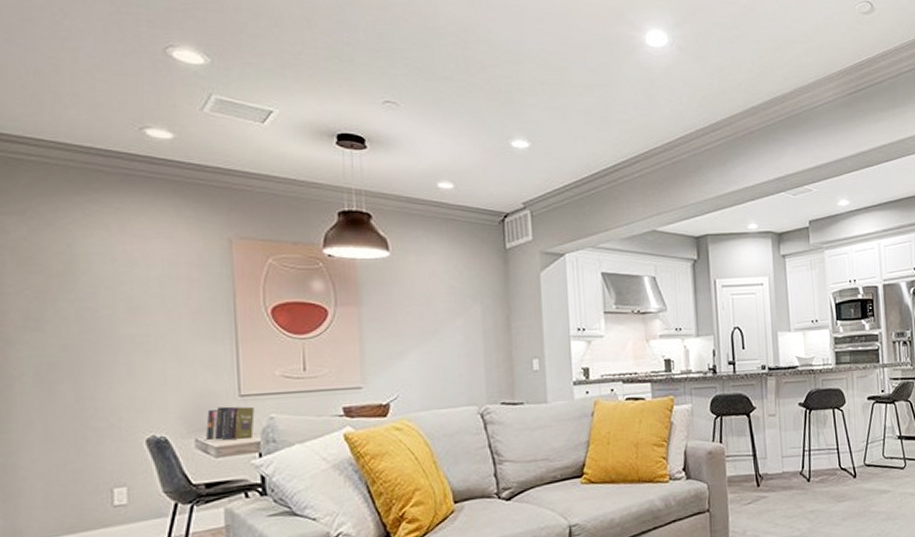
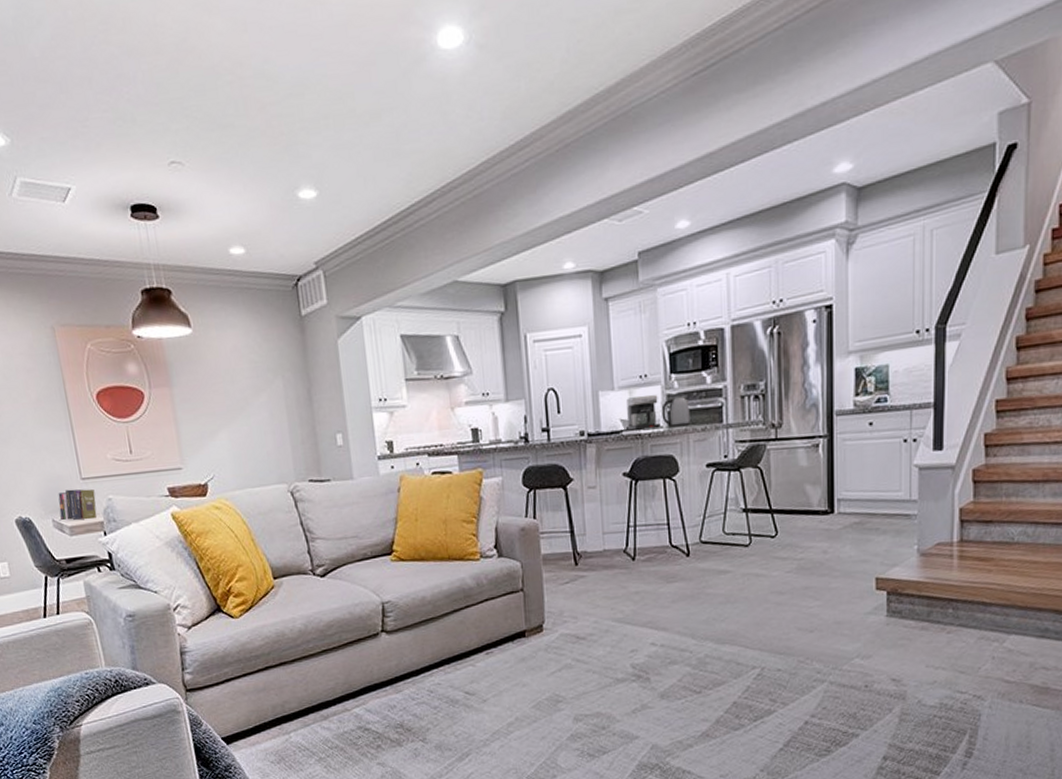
coffee maker: none [801,337,830,367] -> present [627,395,661,431]
kettle: none [830,339,854,366] -> present [661,396,690,428]

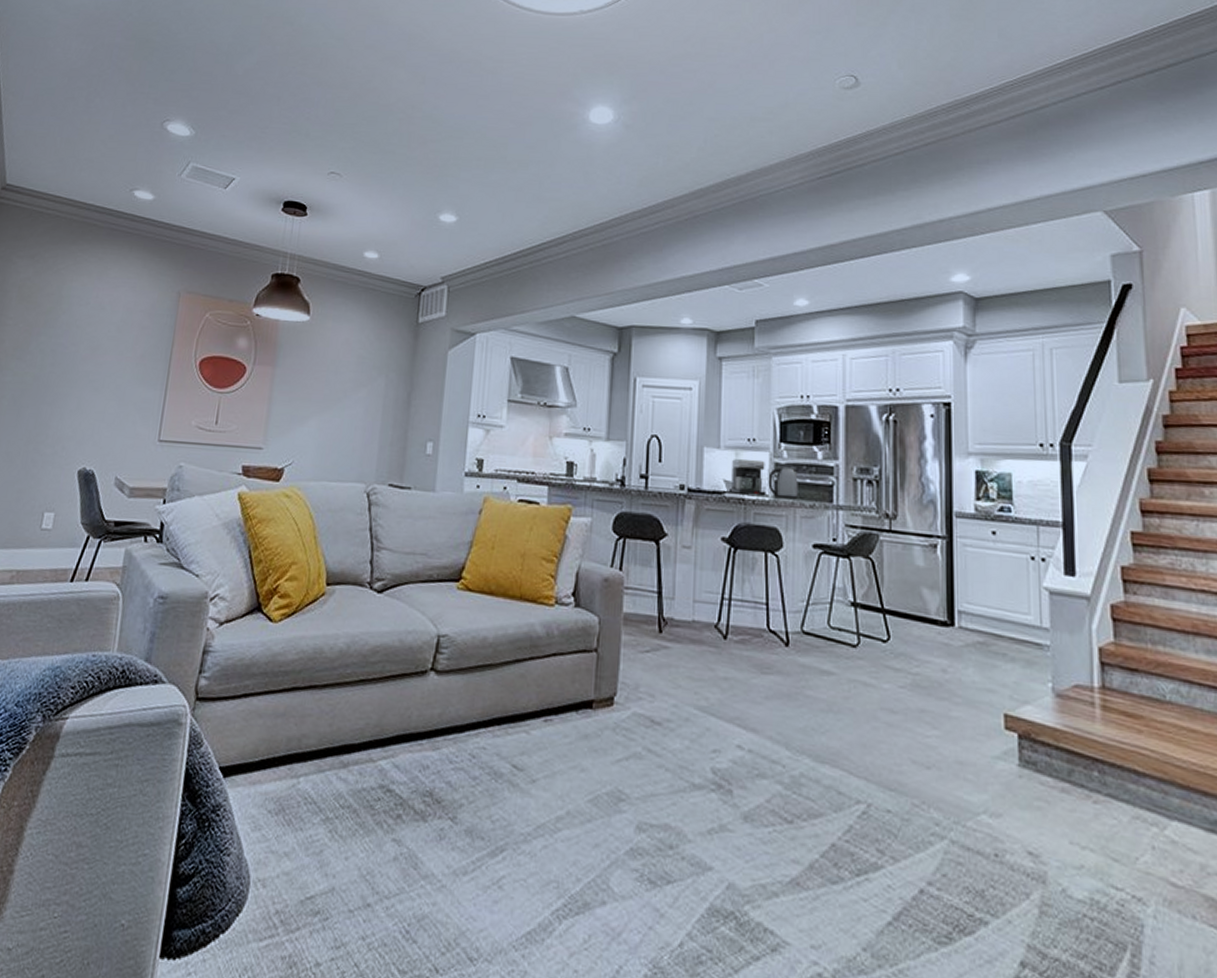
books: present [58,488,97,521] -> none [124,449,168,485]

